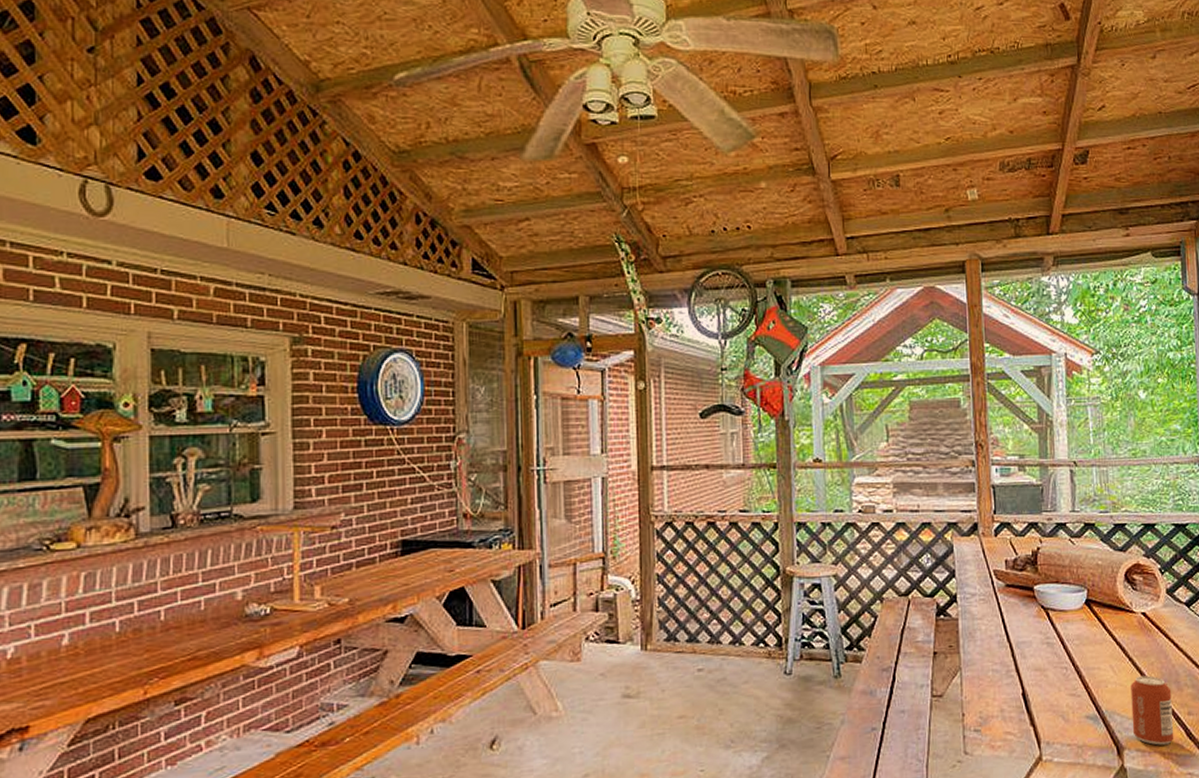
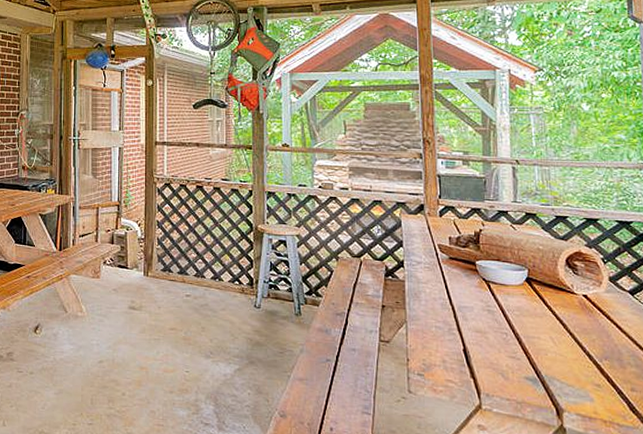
can: present [1131,675,1174,745] -> none [571,350,616,414]

